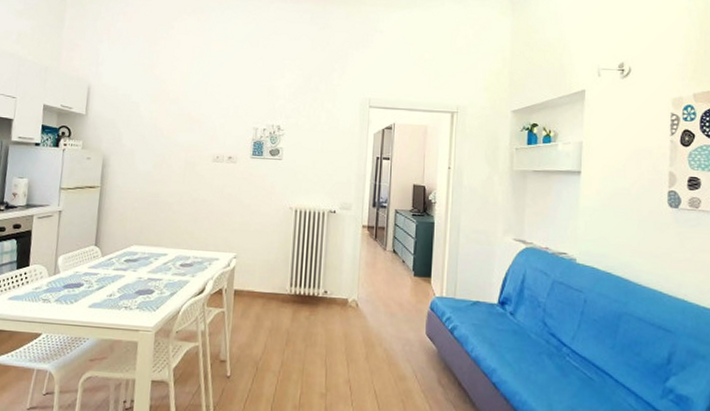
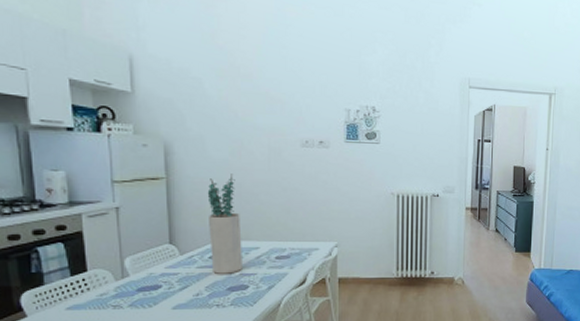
vase: none [125,184,155,278] -> present [207,173,242,275]

